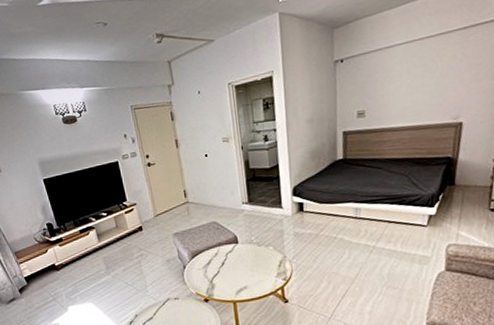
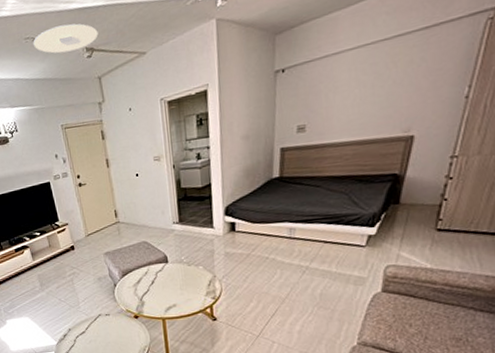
ceiling light: none [104,11,168,38] -> present [33,23,98,54]

